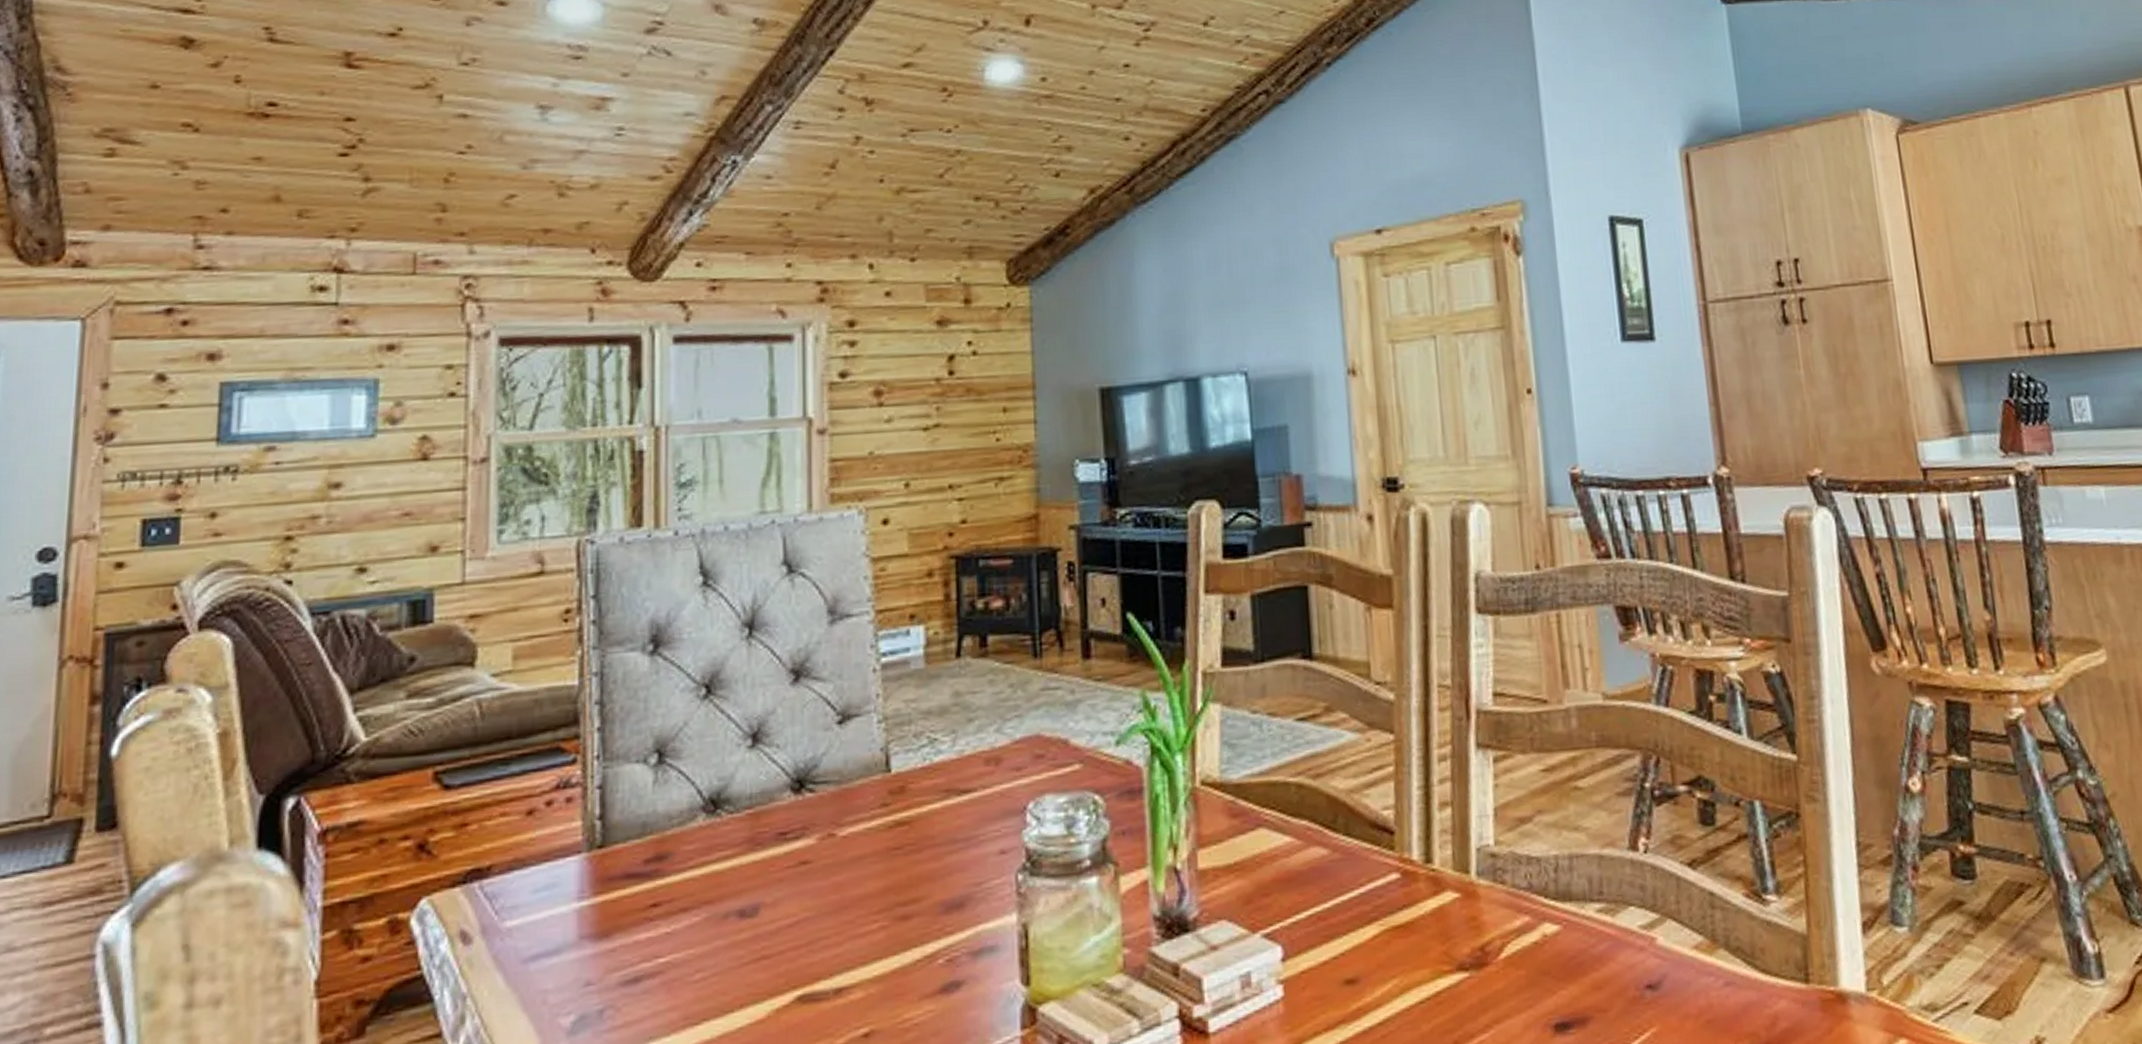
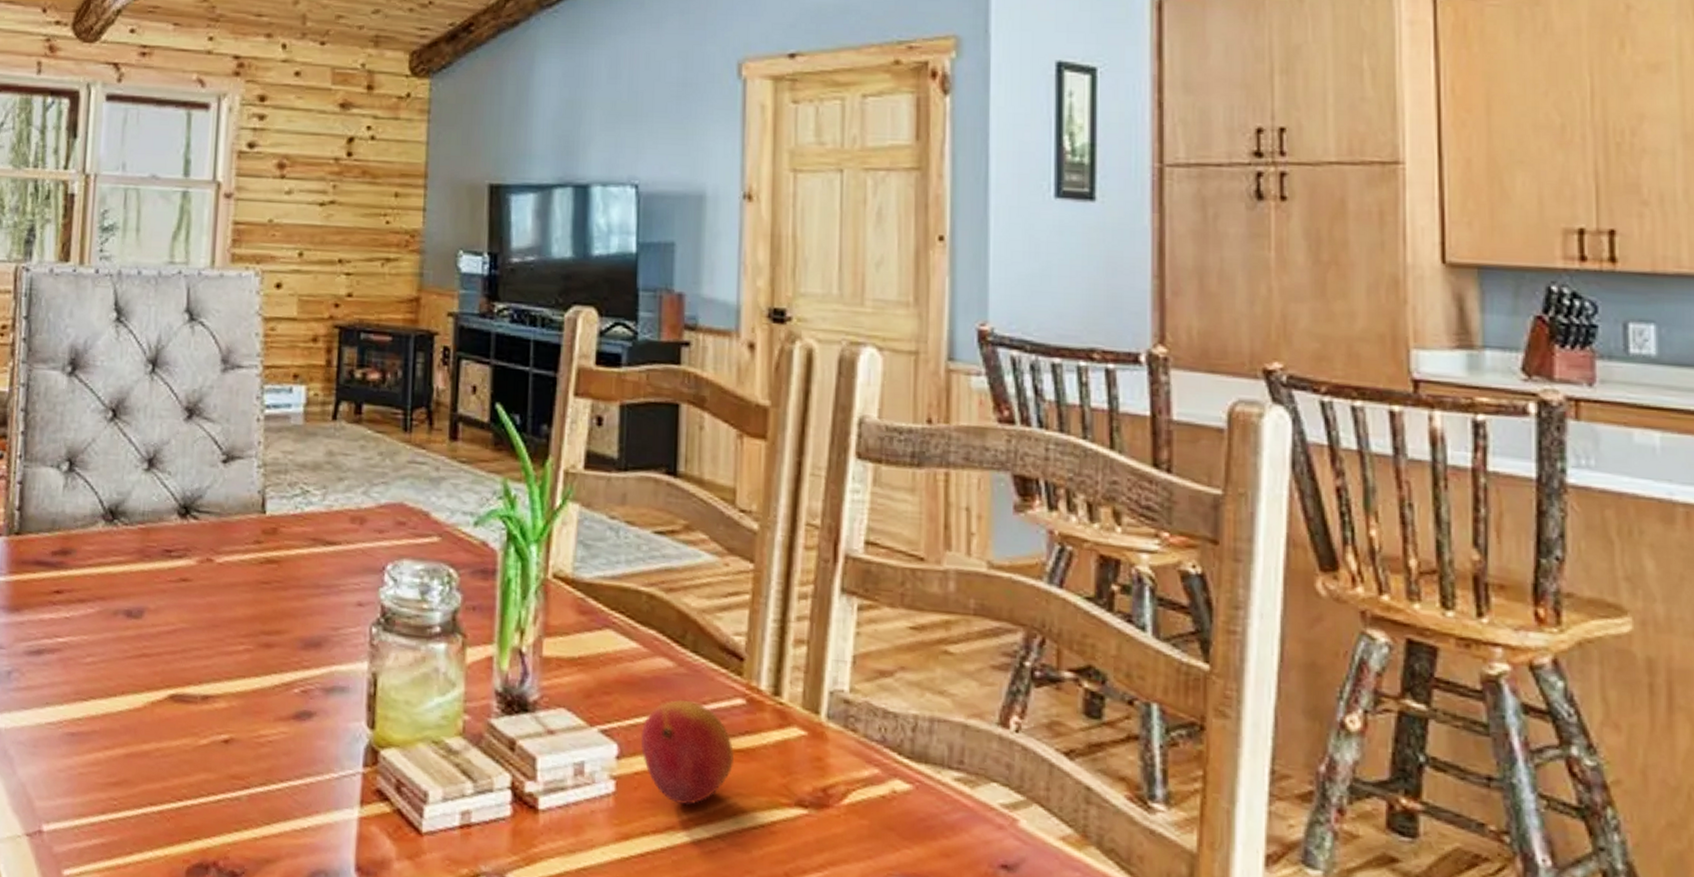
fruit: none [1304,886,1396,996] -> present [641,699,735,806]

